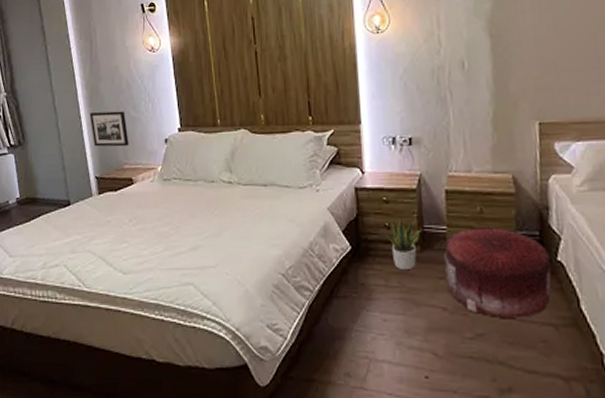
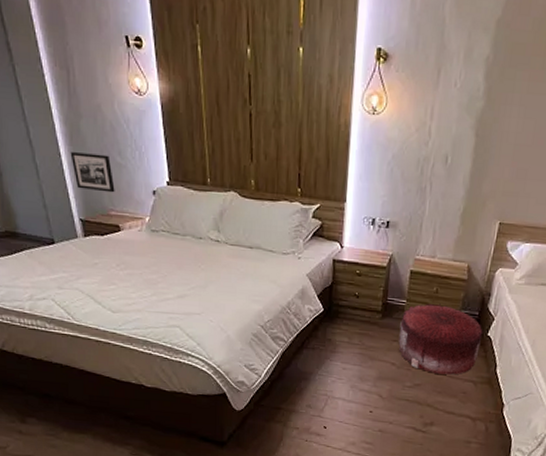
potted plant: present [384,218,423,271] -> none [353,290,386,333]

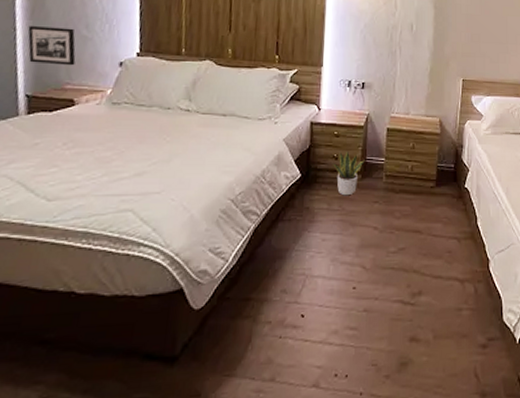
potted plant: none [353,290,386,333] -> present [331,150,365,196]
pouf: present [398,304,483,375] -> none [380,159,460,235]

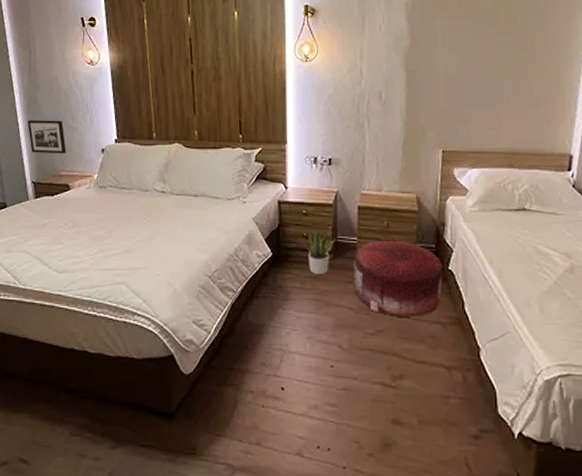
pouf: none [380,159,460,235] -> present [353,238,443,318]

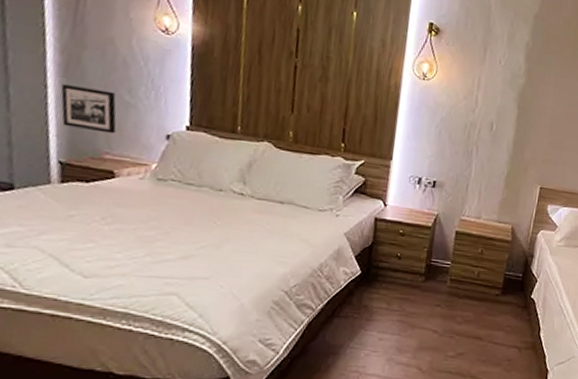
potted plant: present [302,229,336,276] -> none [394,250,430,297]
pouf: present [353,238,443,318] -> none [441,265,527,342]

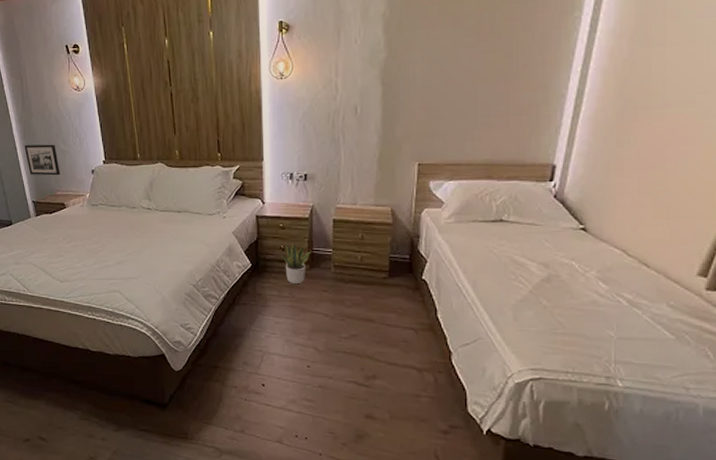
potted plant: none [394,250,430,297] -> present [279,242,312,285]

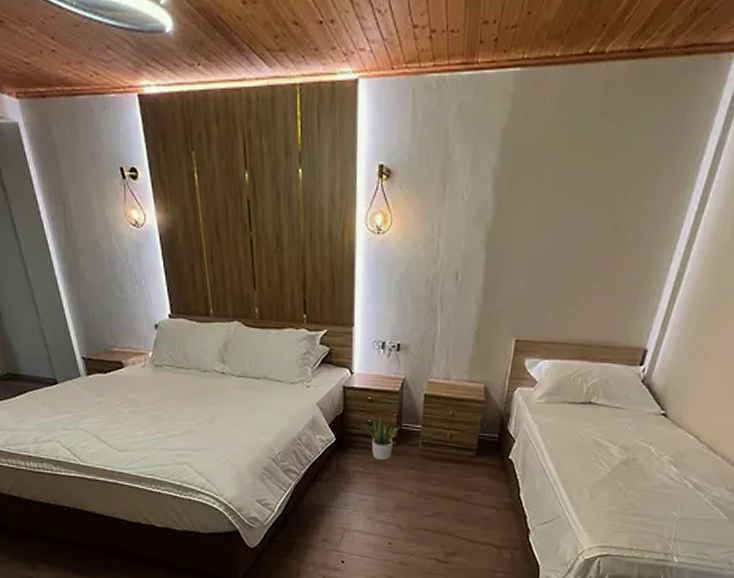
picture frame: present [24,144,60,176] -> none [69,289,117,329]

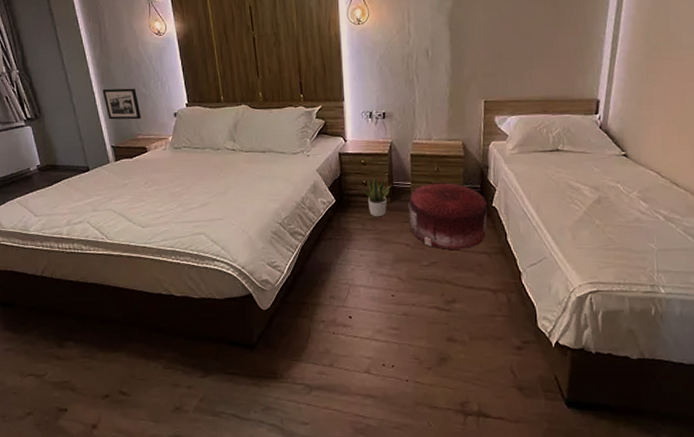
picture frame: none [69,289,117,329] -> present [102,88,141,120]
pouf: none [415,427,504,502] -> present [408,181,488,251]

